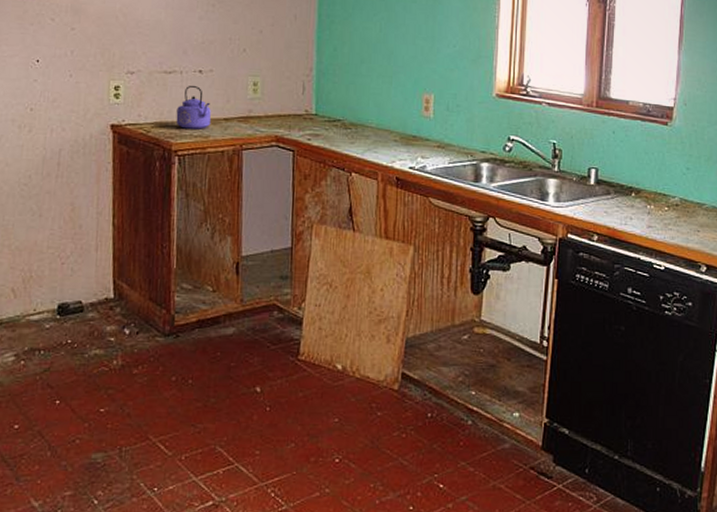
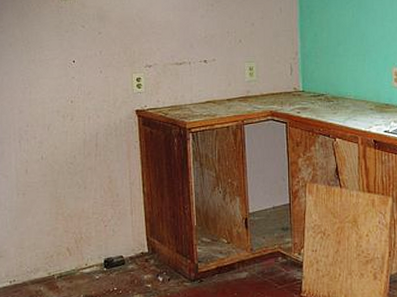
kettle: present [176,85,211,130] -> none [188,73,216,110]

